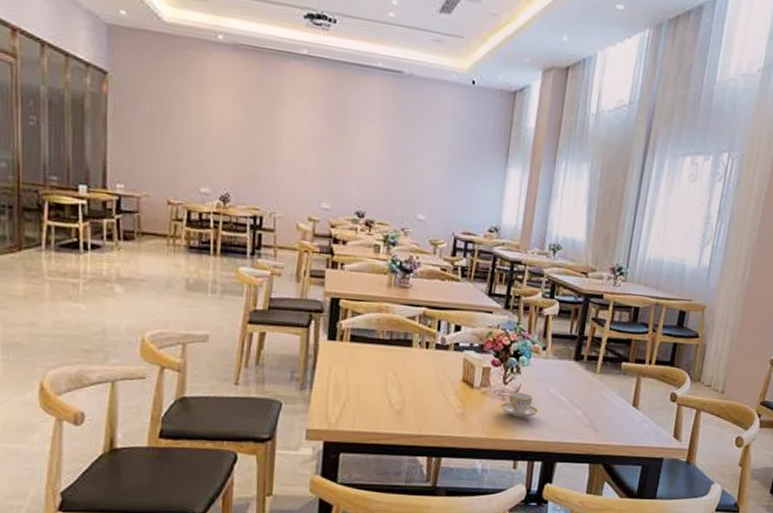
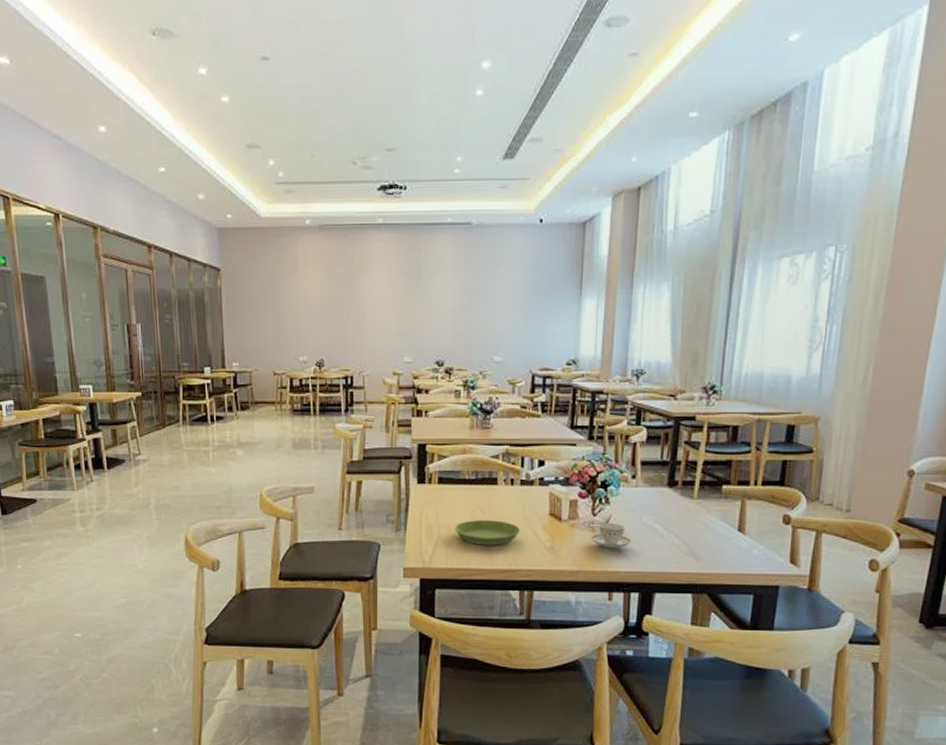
saucer: none [364,382,432,410] -> present [454,520,520,545]

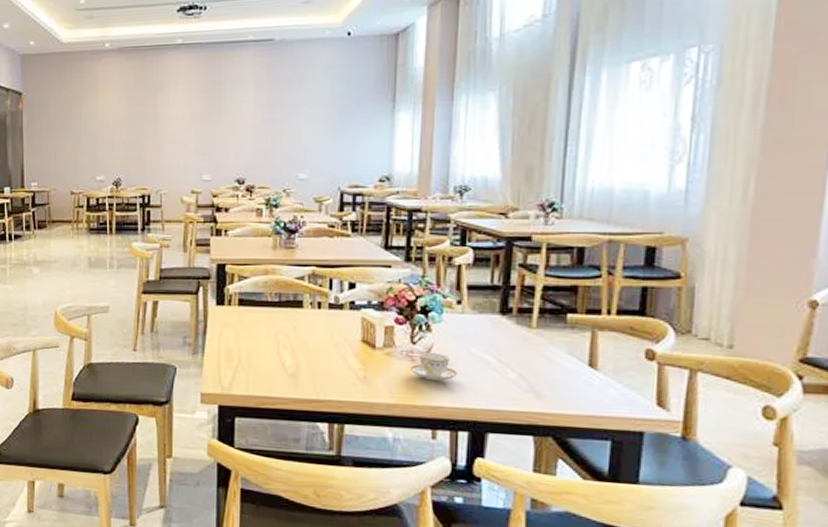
saucer: present [454,520,520,545] -> none [256,345,329,373]

